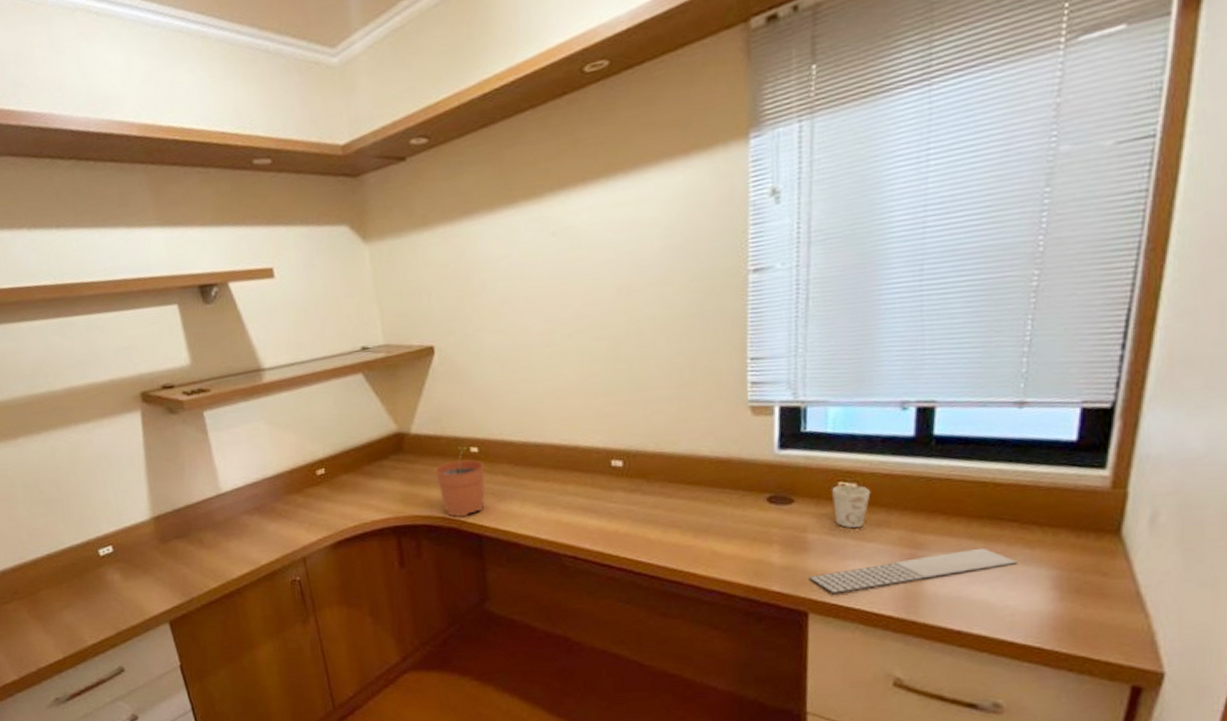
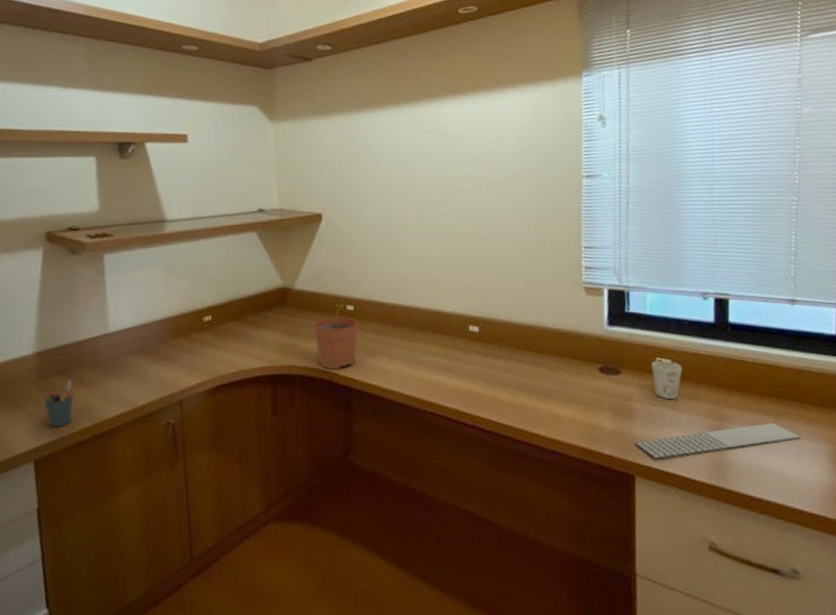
pen holder: none [167,542,198,590] -> present [43,379,74,428]

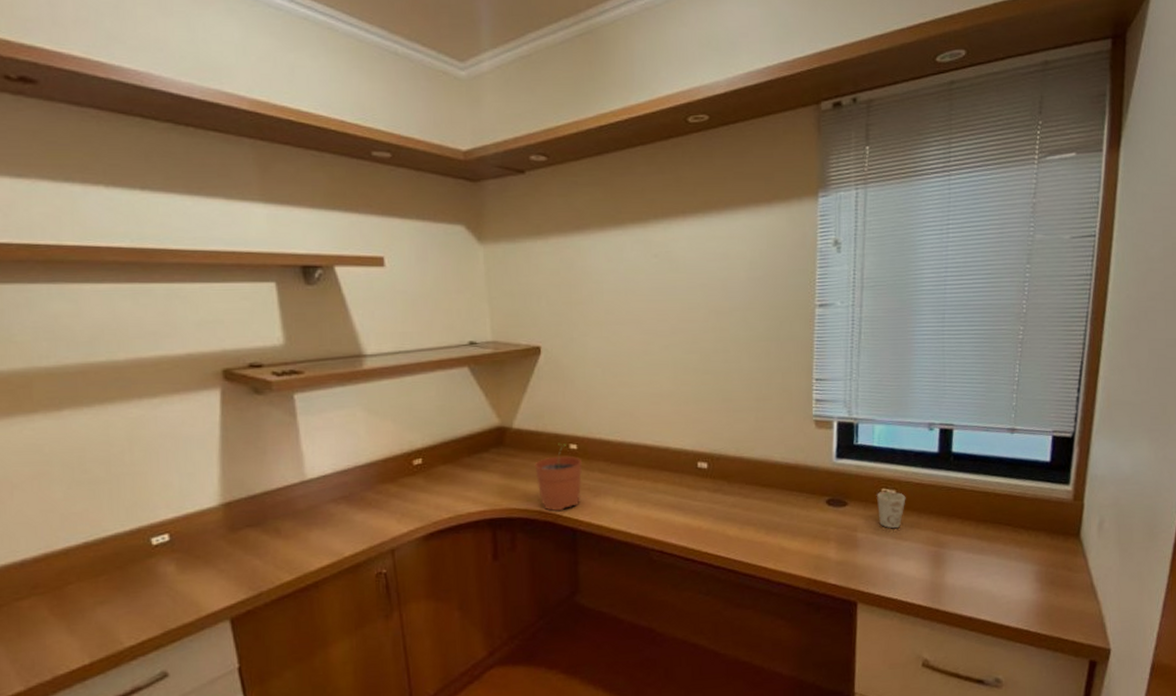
pen holder: present [43,379,74,428] -> none [235,531,271,583]
keyboard: present [634,422,800,459] -> none [858,546,1011,585]

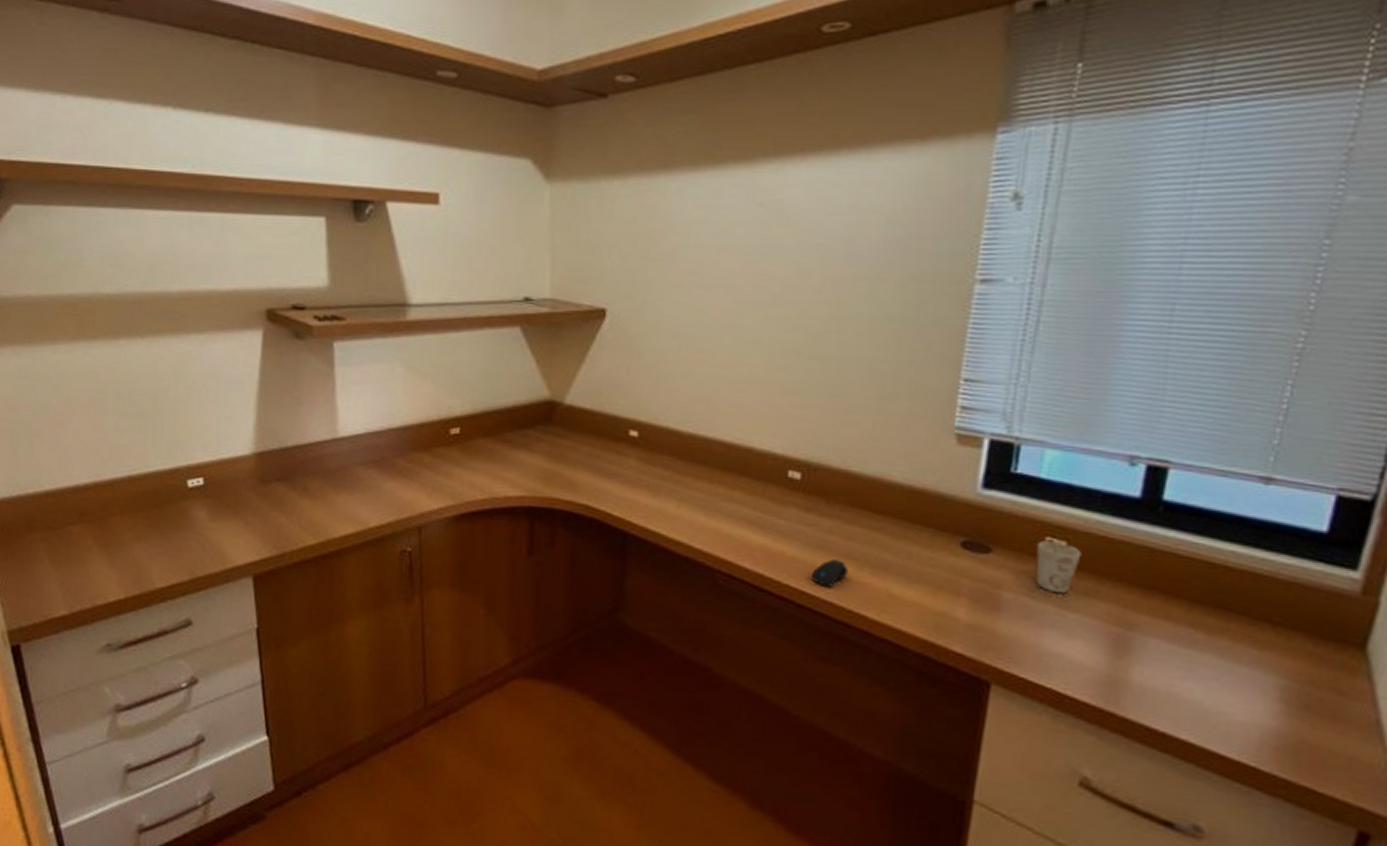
plant pot: present [535,443,582,511] -> none [585,427,642,508]
computer mouse: none [723,527,750,549] -> present [812,559,849,587]

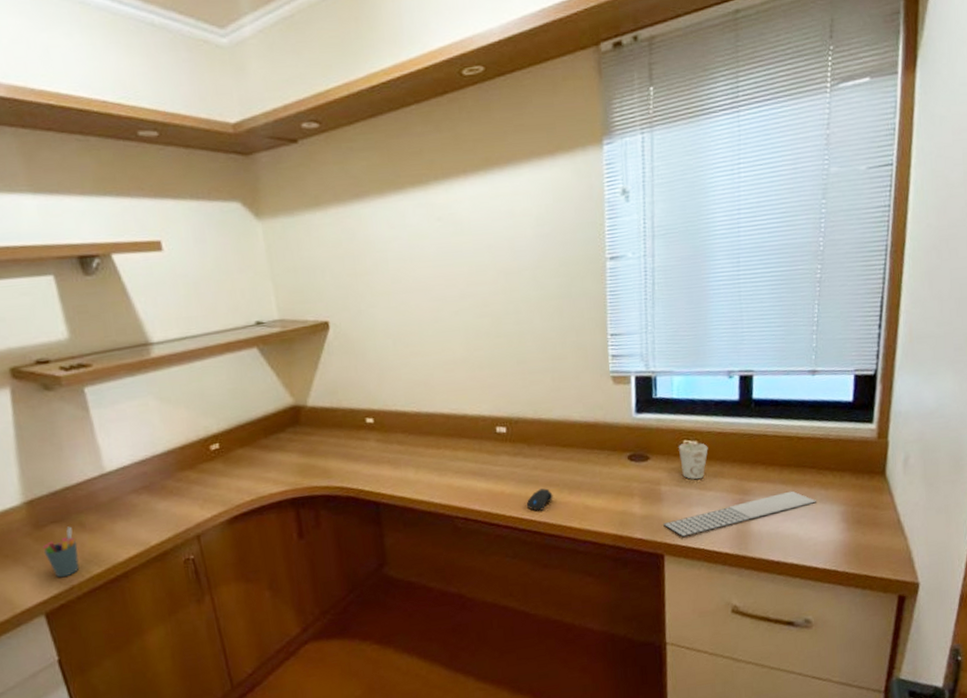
pen holder: none [263,487,297,542] -> present [42,526,79,578]
keyboard: none [997,639,1241,666] -> present [663,490,816,537]

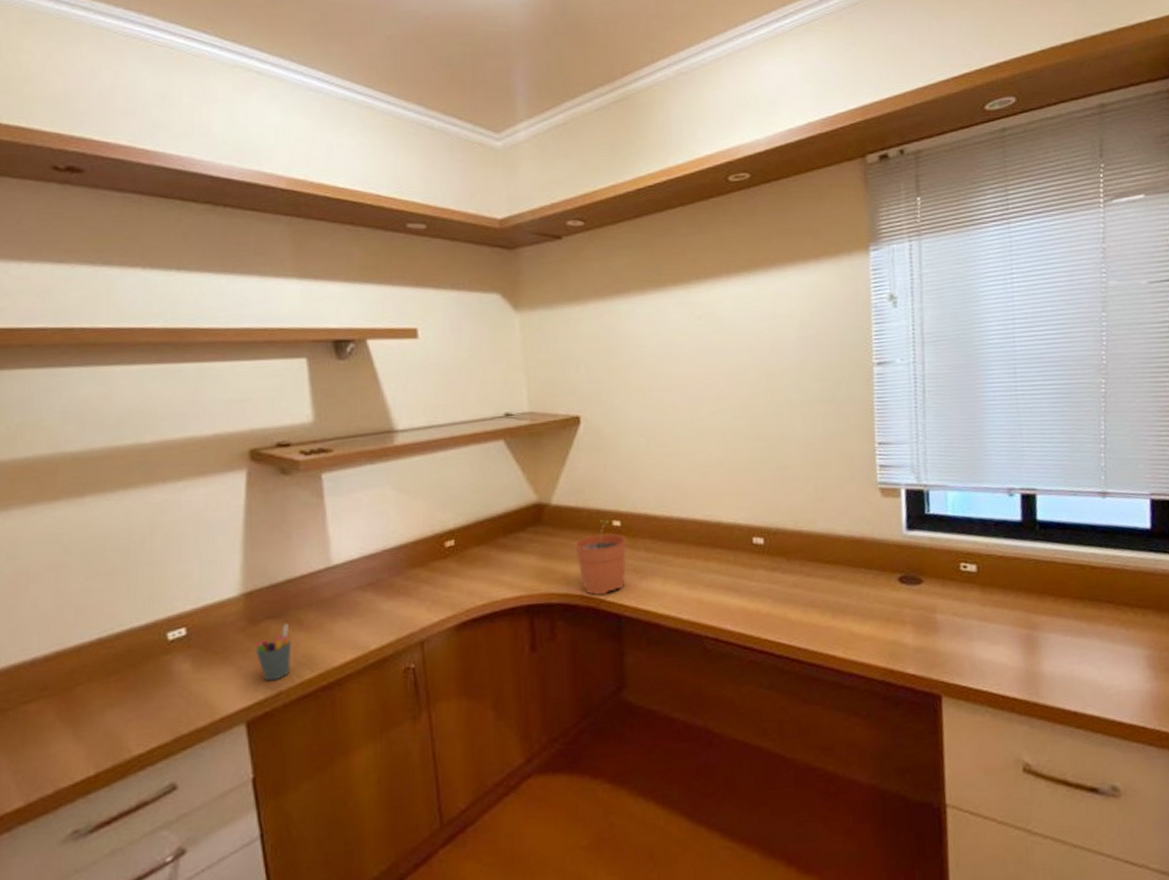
plant pot: none [332,417,381,486] -> present [575,519,627,595]
computer mouse: present [527,488,553,511] -> none [785,609,815,635]
keyboard: present [663,490,816,537] -> none [940,628,1116,675]
mug: present [679,442,708,480] -> none [955,566,989,609]

